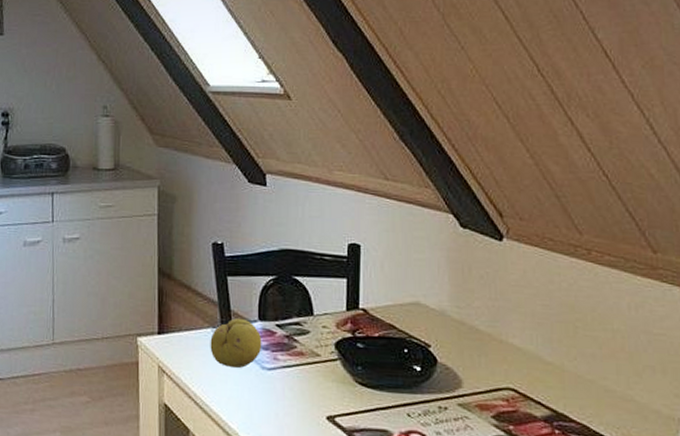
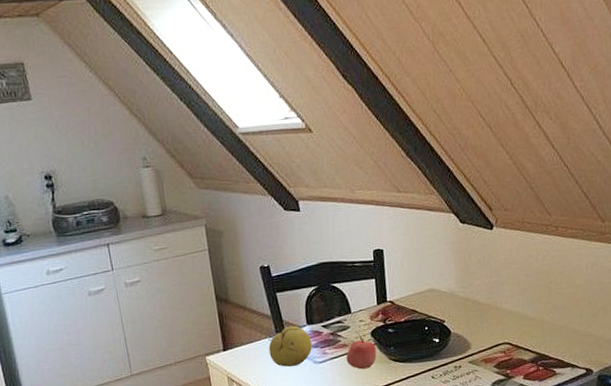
apple: none [301,346,339,388] -> present [346,337,377,370]

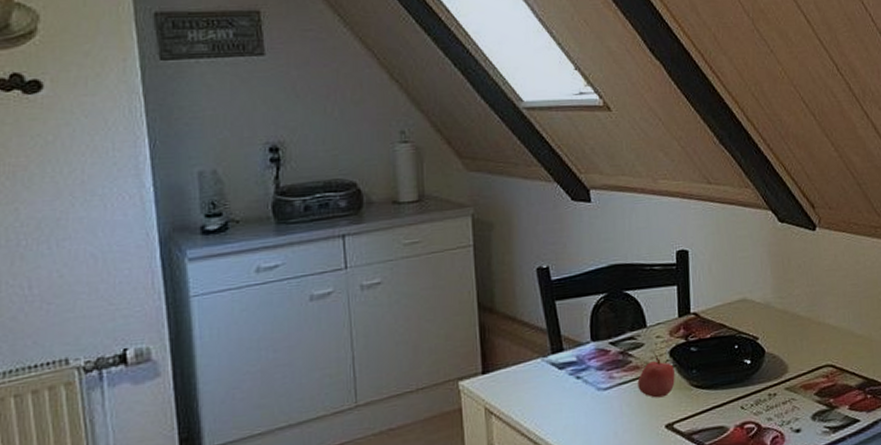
fruit: present [268,325,313,367] -> none [541,342,597,395]

